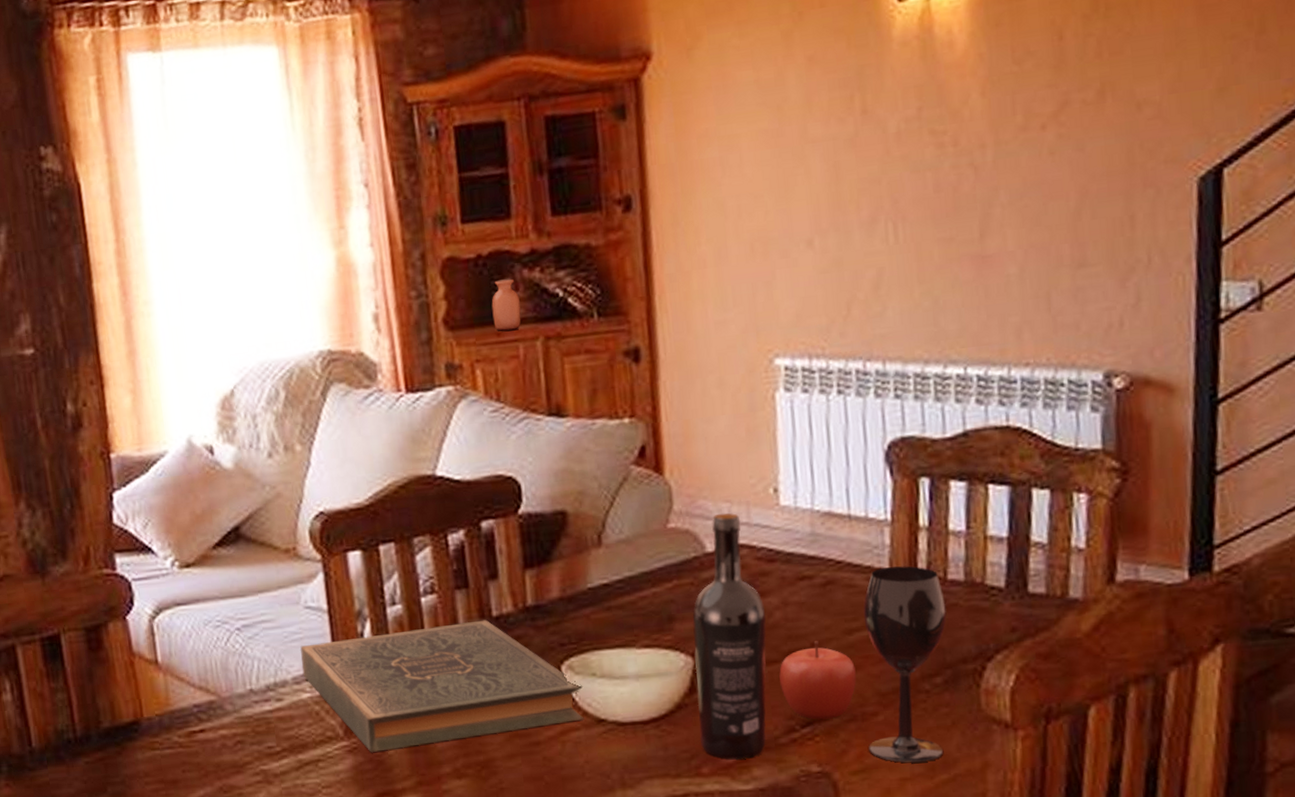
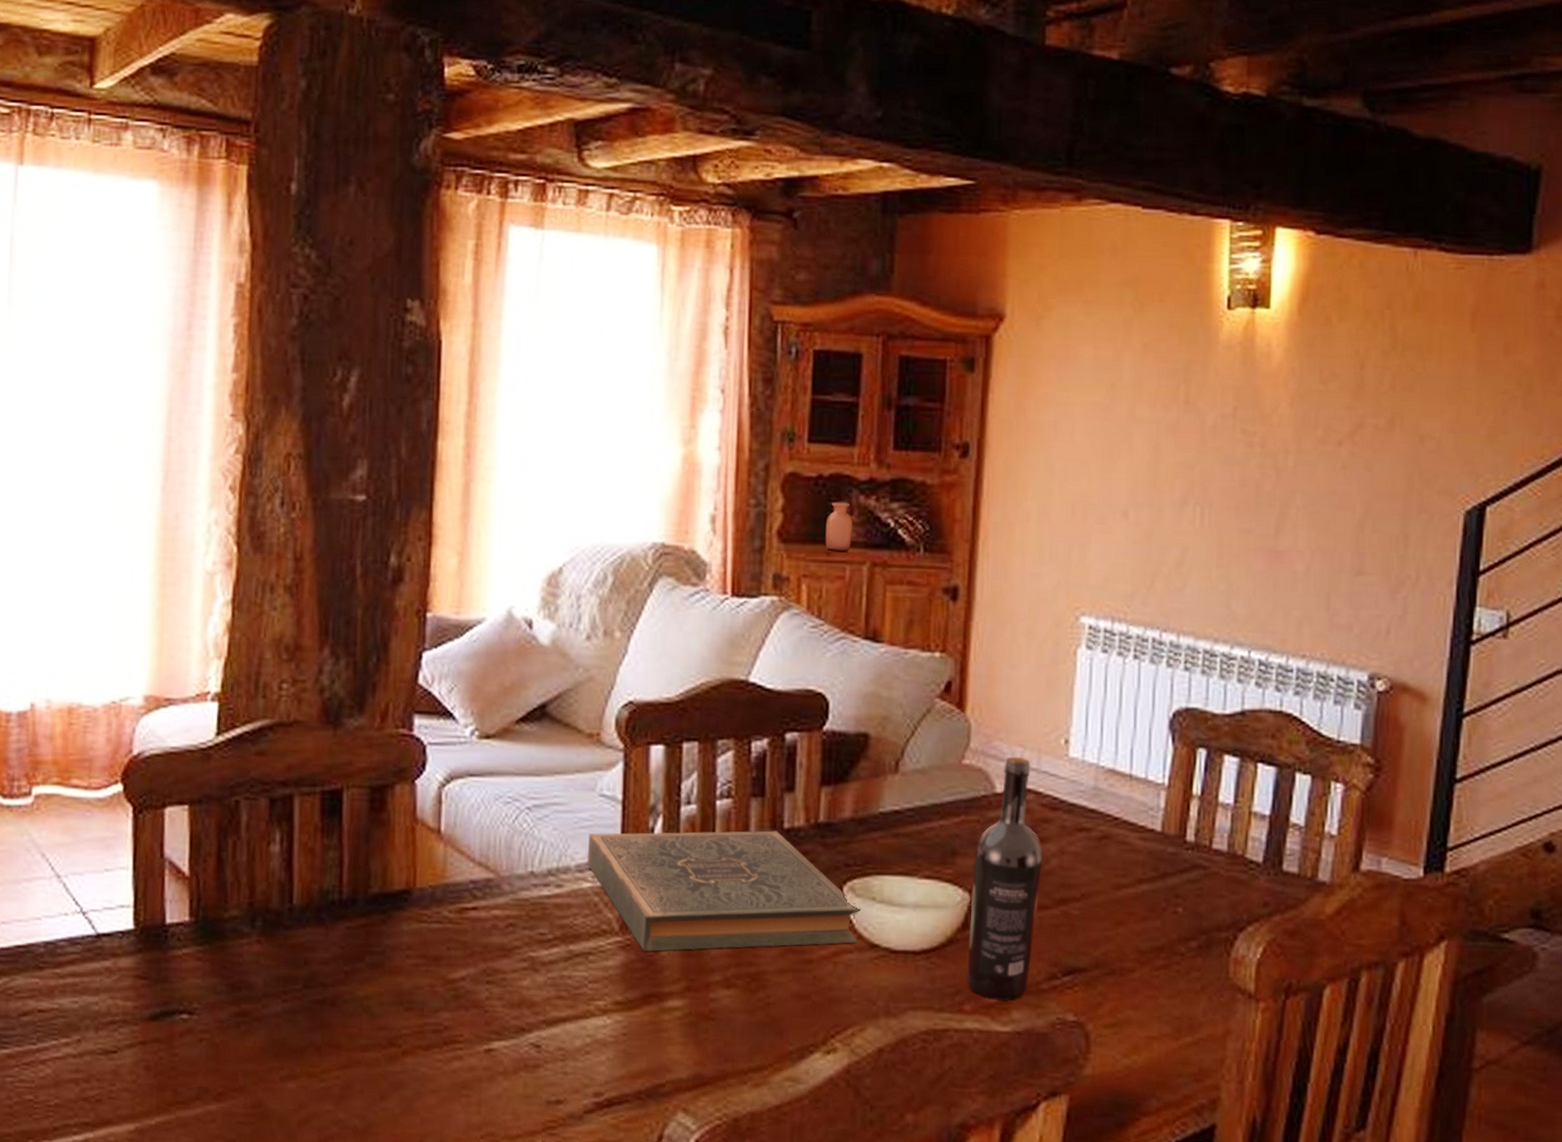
fruit: present [779,641,857,720] -> none [1048,892,1119,970]
wine glass: present [863,566,947,763] -> none [1122,829,1208,1023]

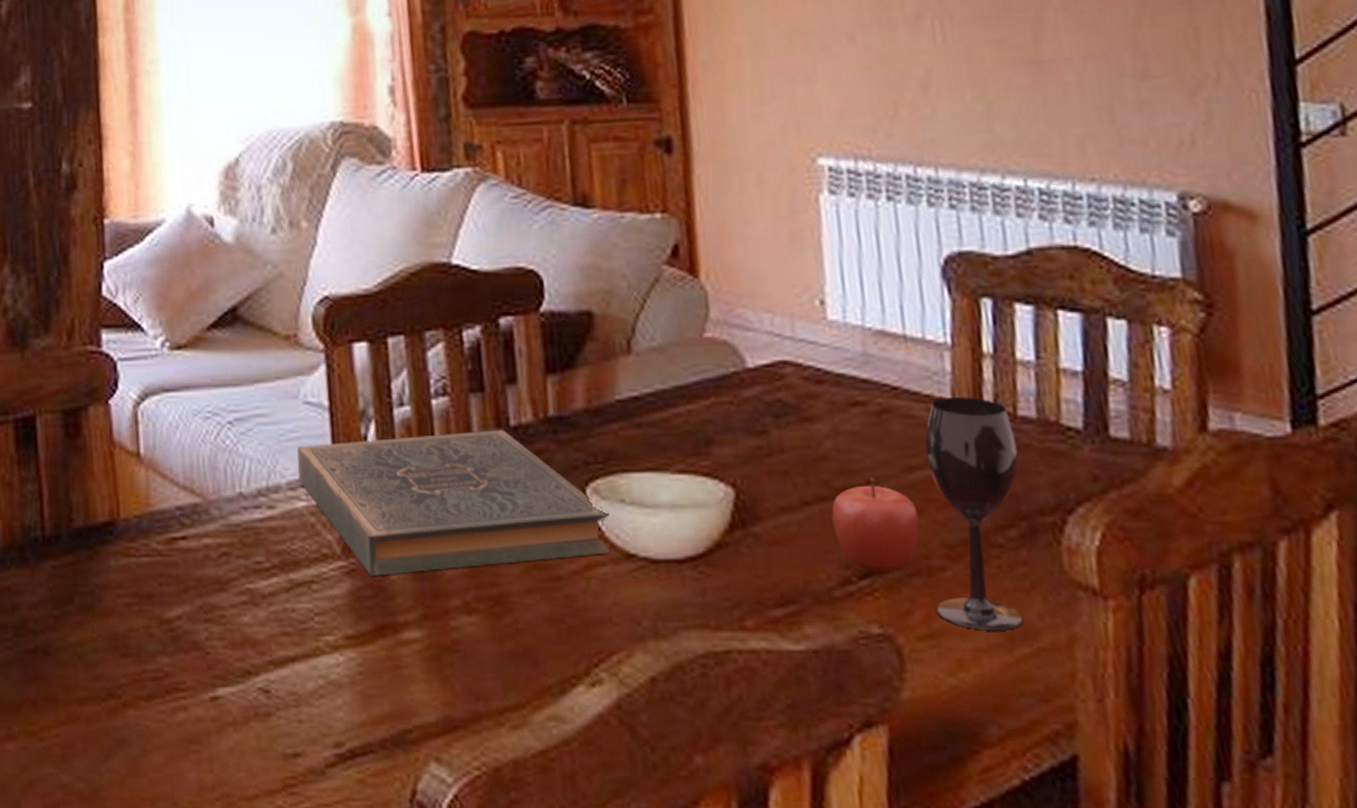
vase: present [825,502,853,552] -> none [514,57,546,113]
wine bottle: present [966,756,1043,1000] -> none [732,324,818,613]
fruit: none [1048,892,1119,970] -> present [831,478,920,571]
wine glass: none [1122,829,1208,1023] -> present [924,396,1024,631]

